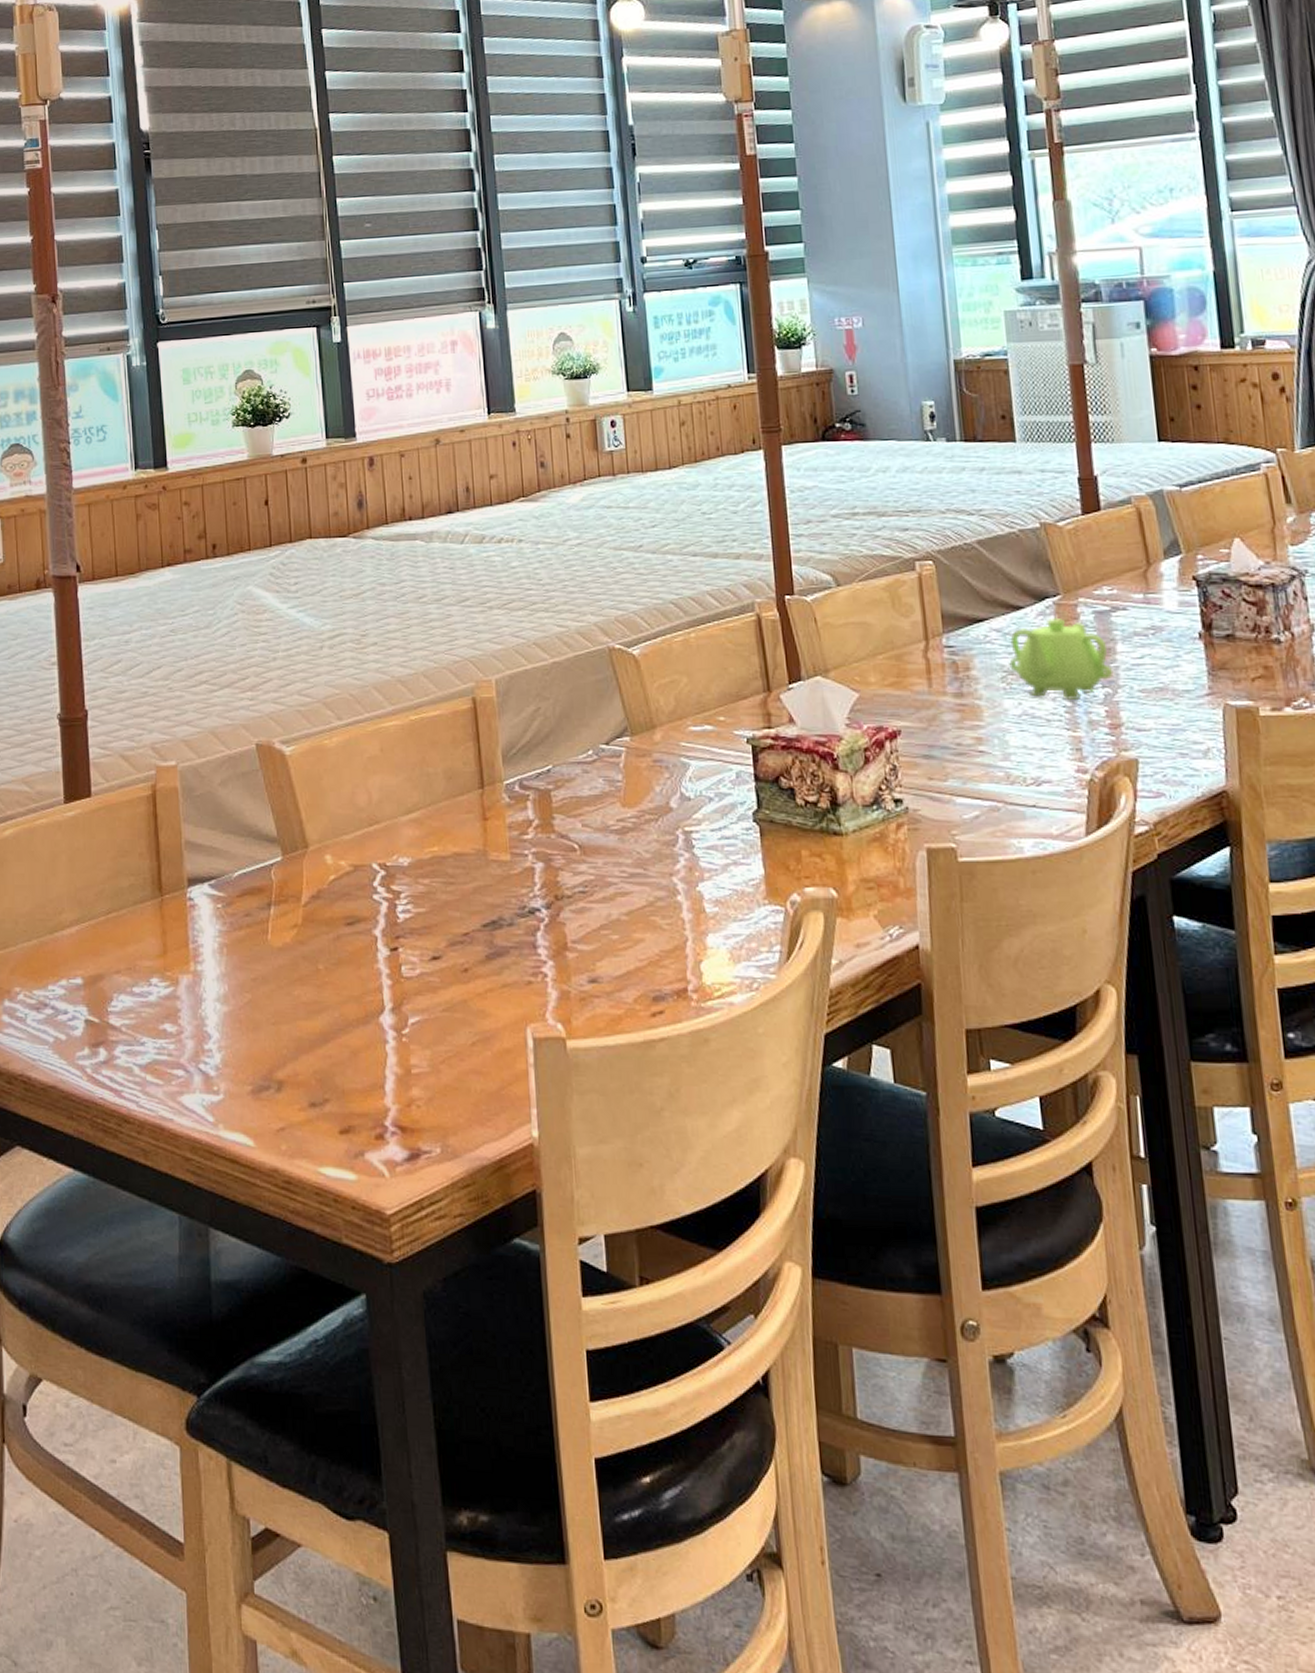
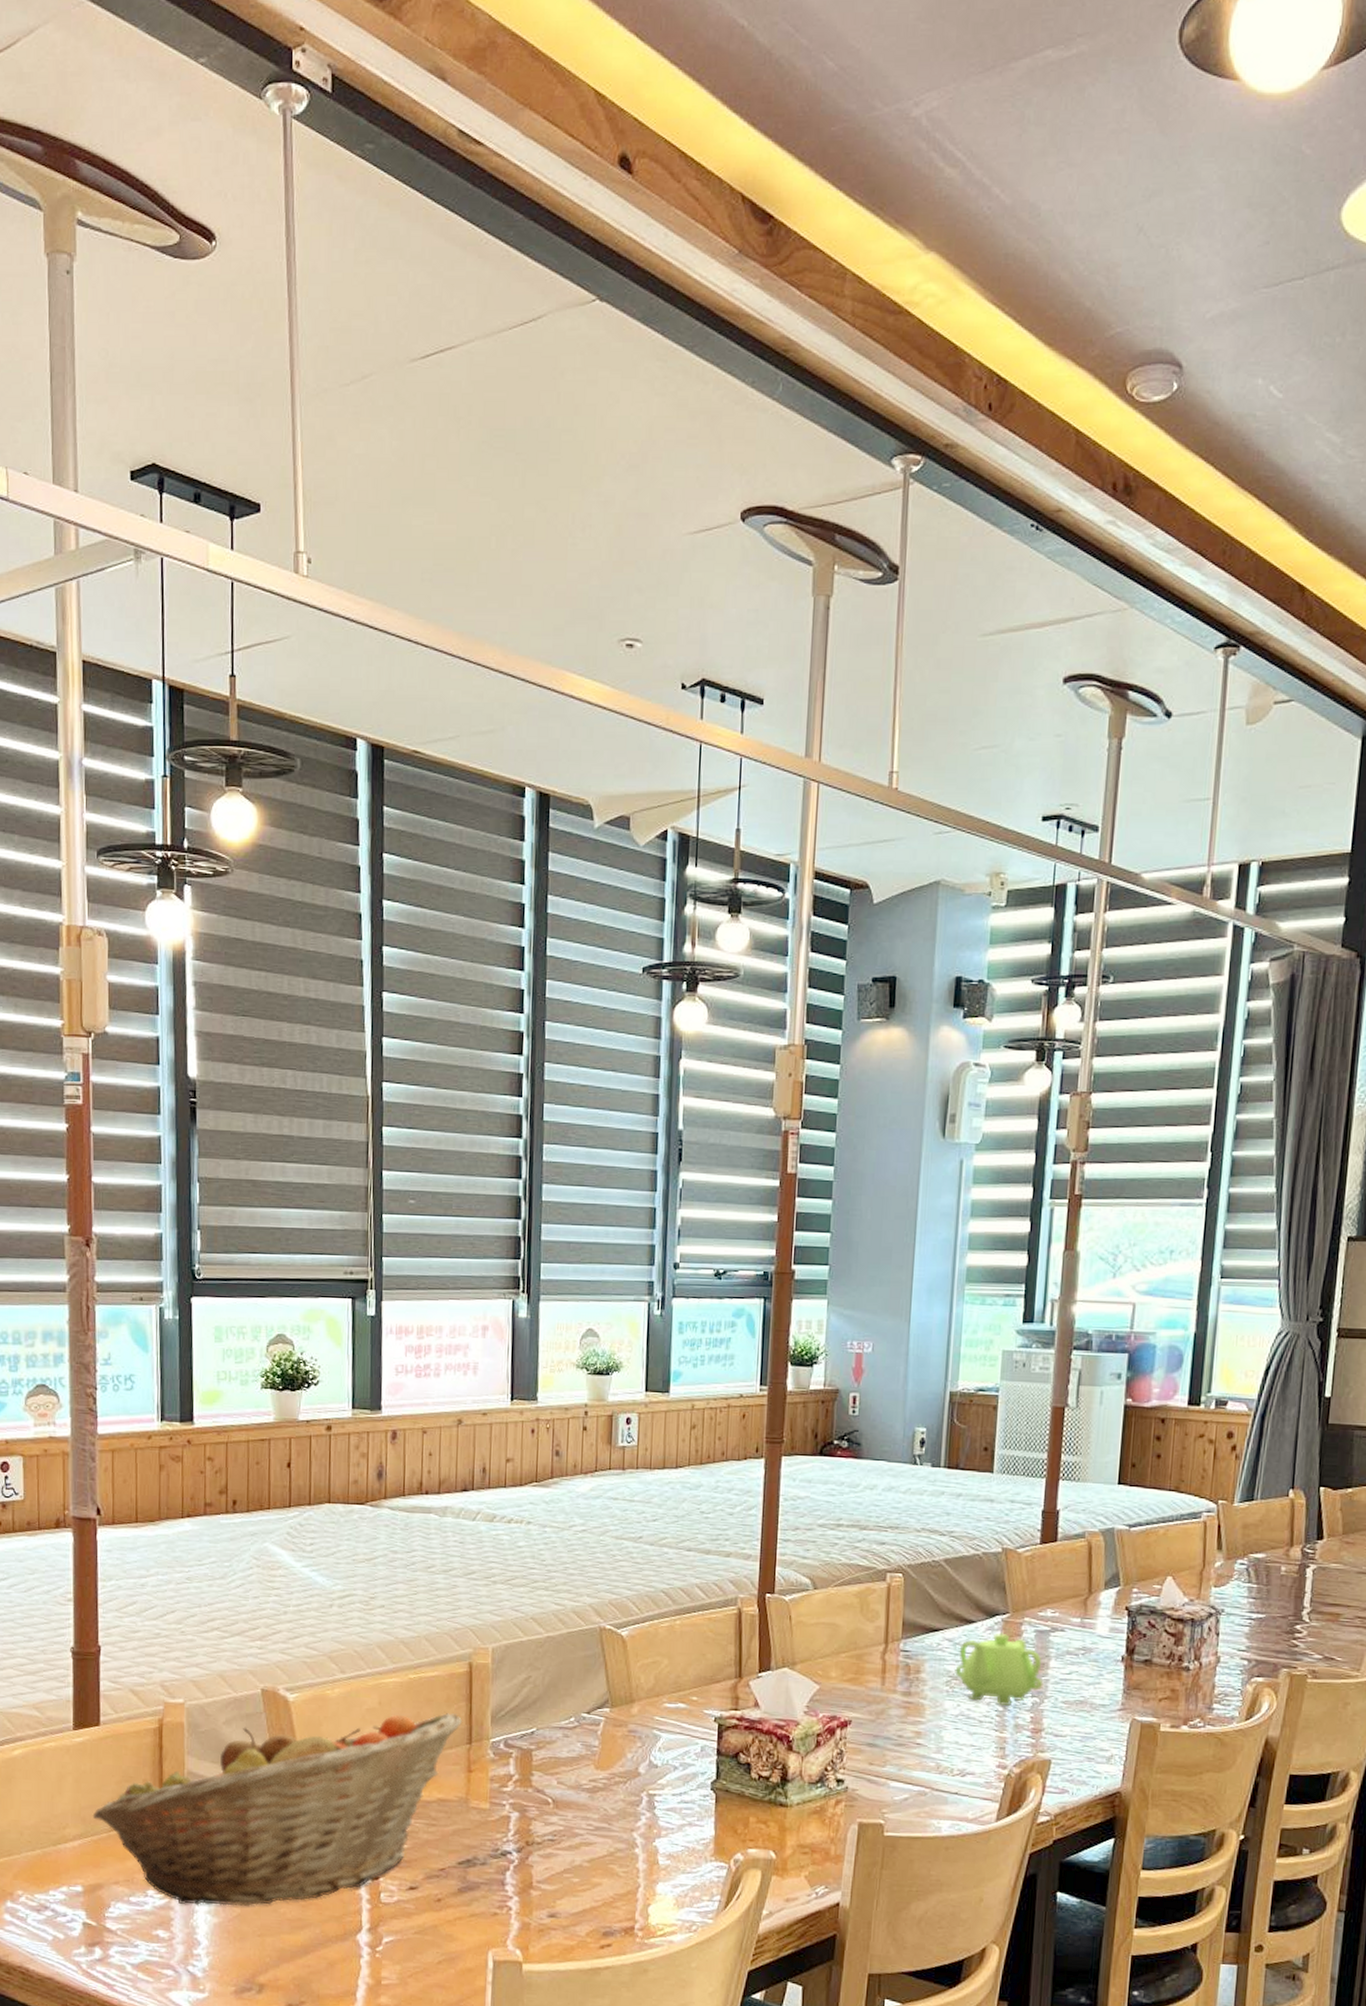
fruit basket: none [89,755,472,992] -> present [92,1713,463,1907]

